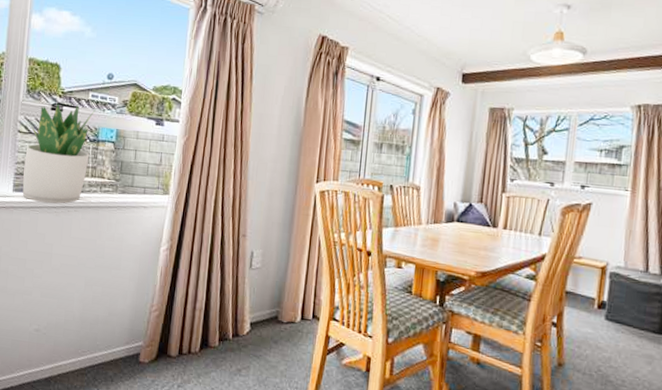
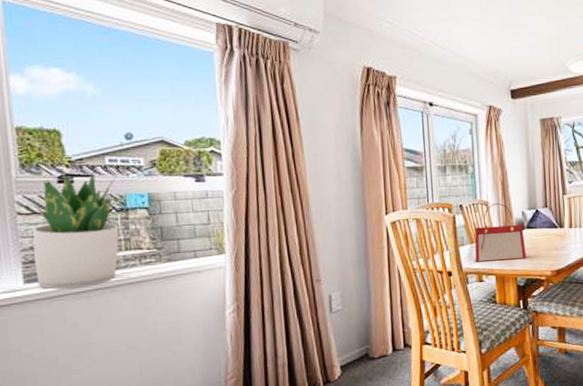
handbag: none [397,189,453,253] -> present [474,203,527,262]

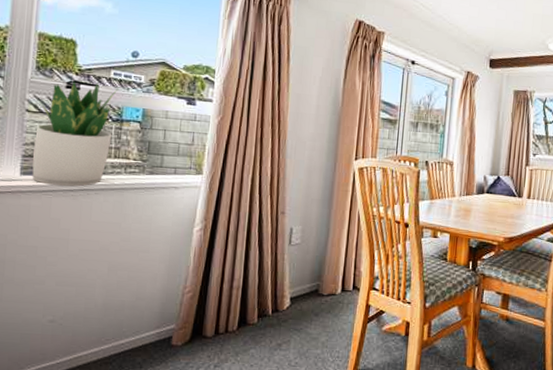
handbag: present [474,203,527,262] -> none [433,164,483,222]

